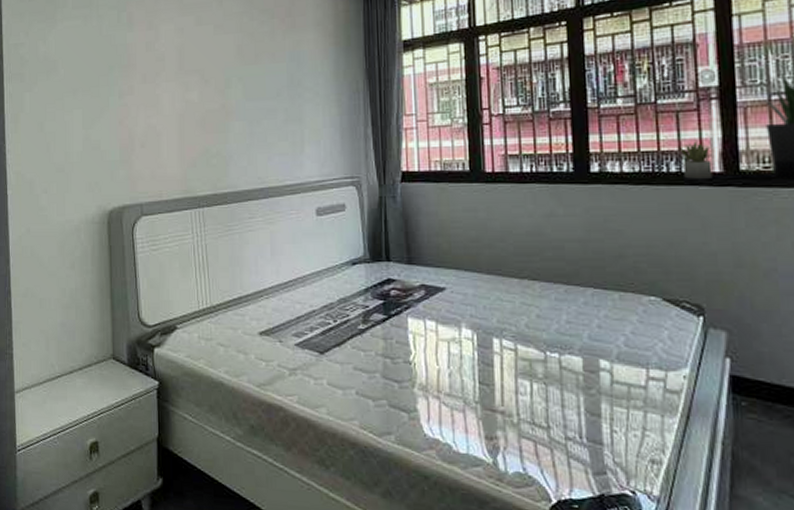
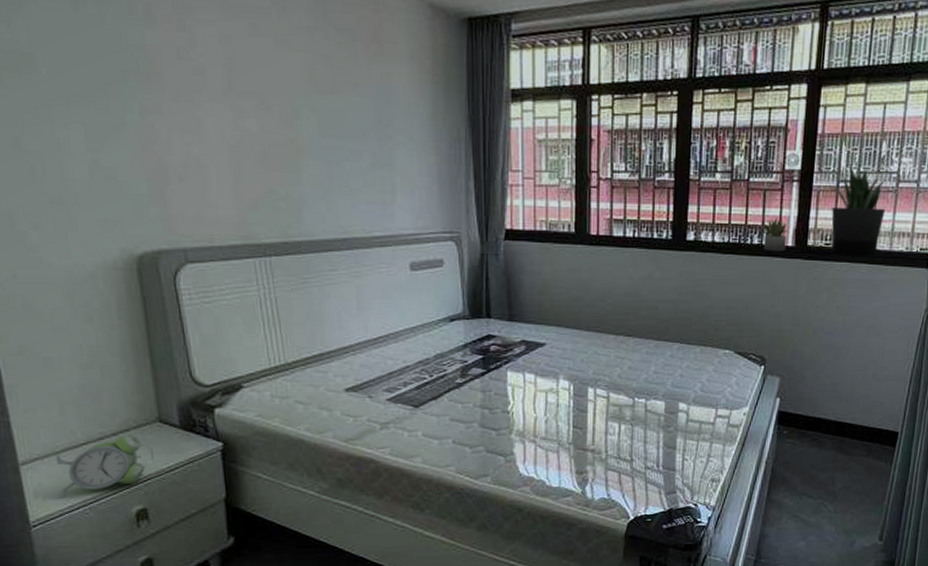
alarm clock: none [39,370,106,426] -> present [55,435,154,499]

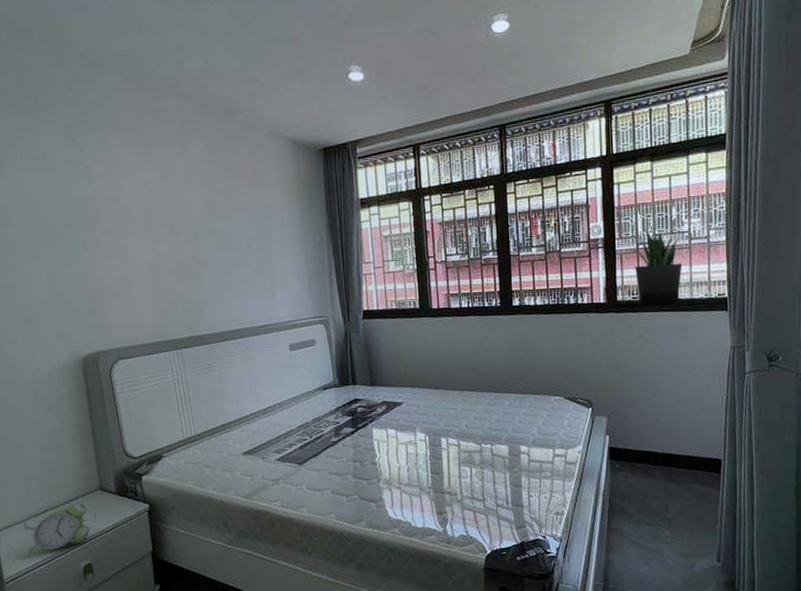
succulent plant: present [763,218,789,251] -> none [577,279,599,309]

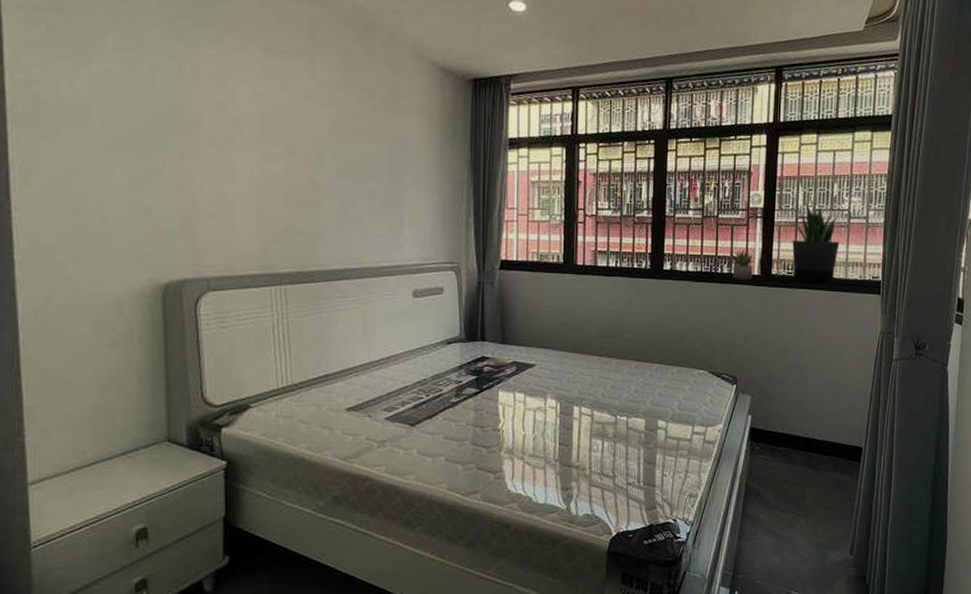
alarm clock: present [23,502,96,558] -> none [64,454,159,518]
succulent plant: none [577,279,599,309] -> present [732,250,754,279]

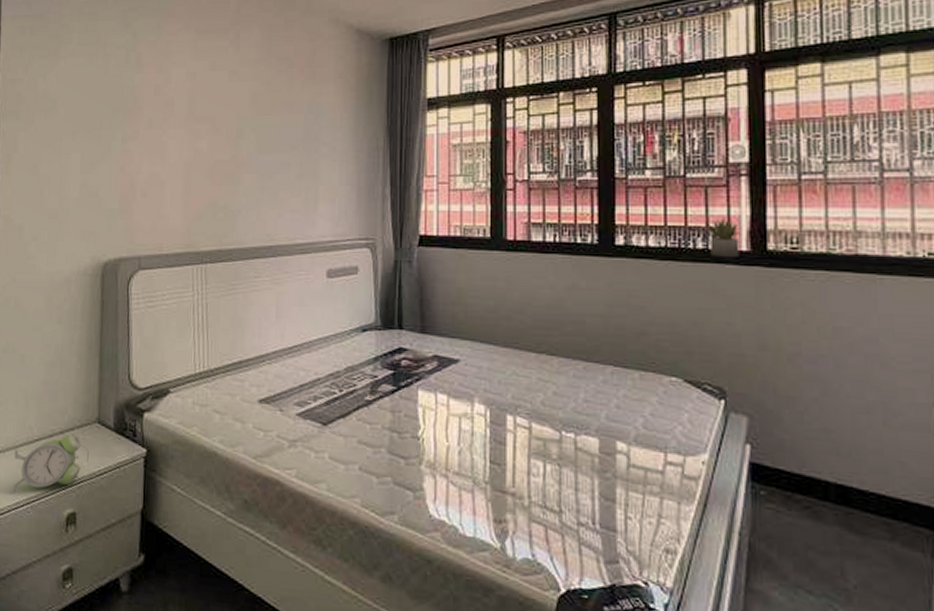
alarm clock: none [64,454,159,518] -> present [12,434,89,494]
planter: present [792,201,840,285] -> none [794,151,870,265]

